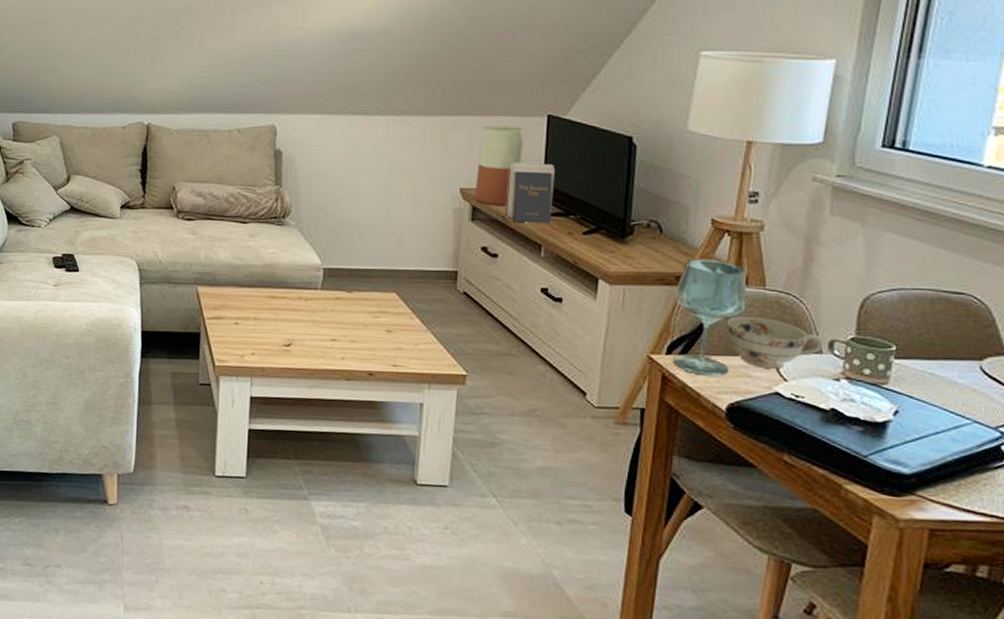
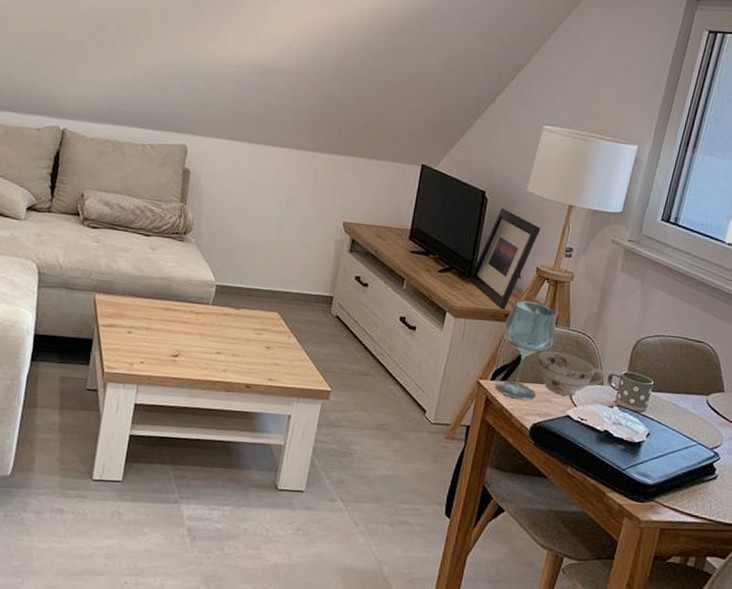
vase: present [474,125,524,206] -> none [354,167,401,242]
books: present [504,163,556,224] -> none [377,203,423,260]
picture frame: none [623,153,712,271] -> present [469,207,541,310]

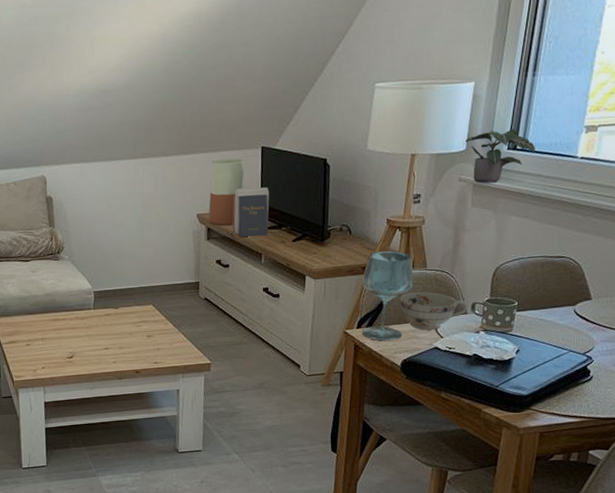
vase: none [354,167,401,242] -> present [208,158,245,227]
books: none [377,203,423,260] -> present [232,187,270,237]
picture frame: present [469,207,541,310] -> none [323,170,386,264]
potted plant: none [620,198,687,253] -> present [463,129,535,184]

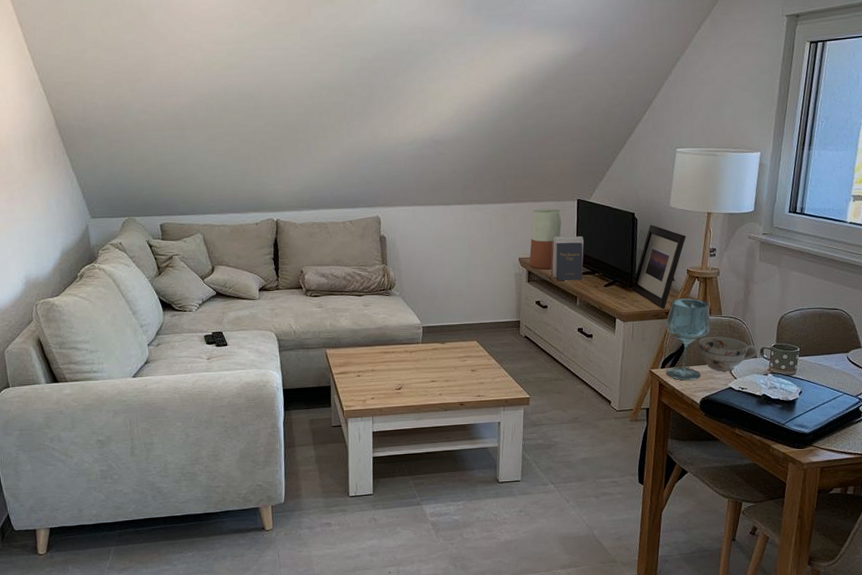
picture frame: none [323,170,386,264] -> present [631,224,686,309]
potted plant: present [463,129,535,184] -> none [751,195,812,242]

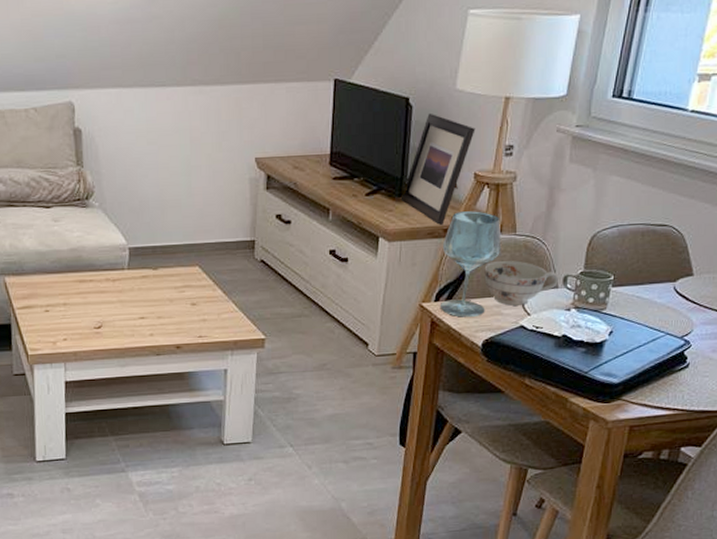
vase: present [529,208,562,270] -> none [268,91,313,174]
books: present [550,236,585,281] -> none [296,128,342,189]

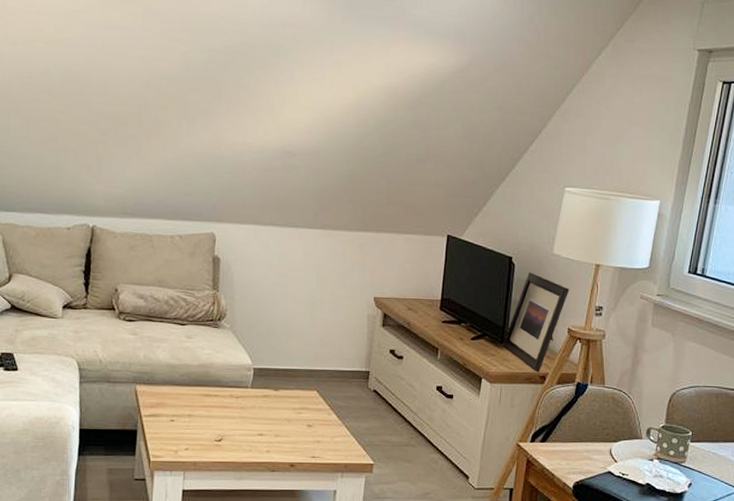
wine glass: present [439,211,502,317] -> none [535,361,592,459]
teacup: present [484,260,559,306] -> none [576,409,643,452]

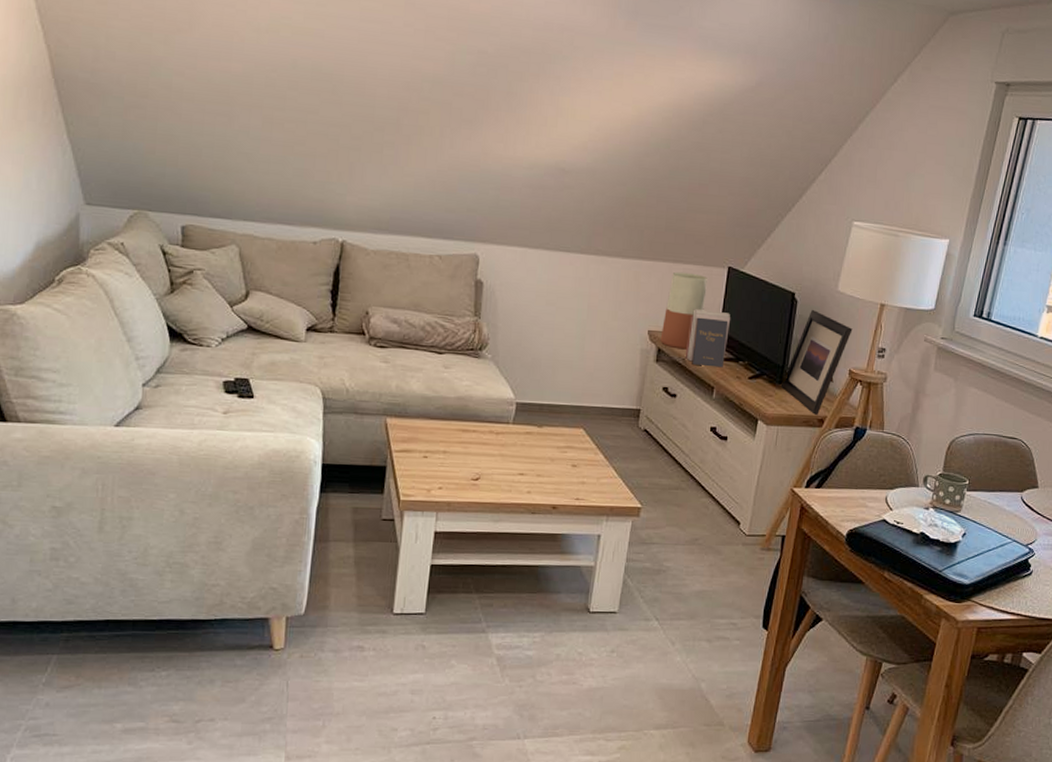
vase: none [386,241,428,314] -> present [660,271,707,350]
books: none [409,276,452,330] -> present [685,309,731,368]

